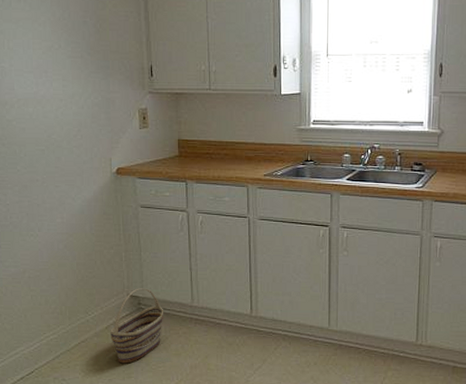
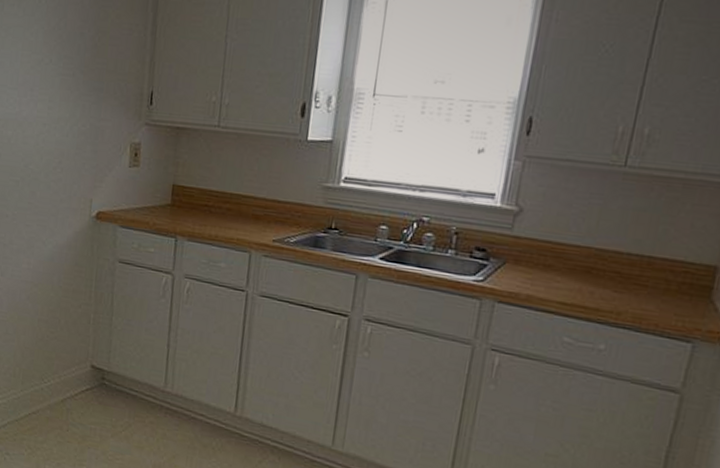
basket: present [110,288,164,364] -> none [65,359,131,448]

